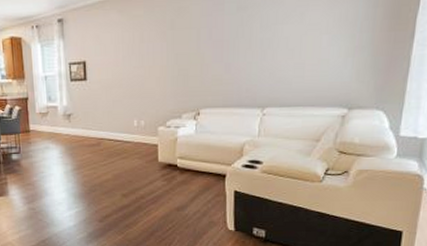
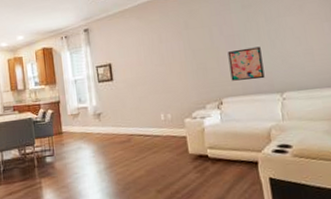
wall art: none [213,56,250,92] -> present [227,46,265,81]

